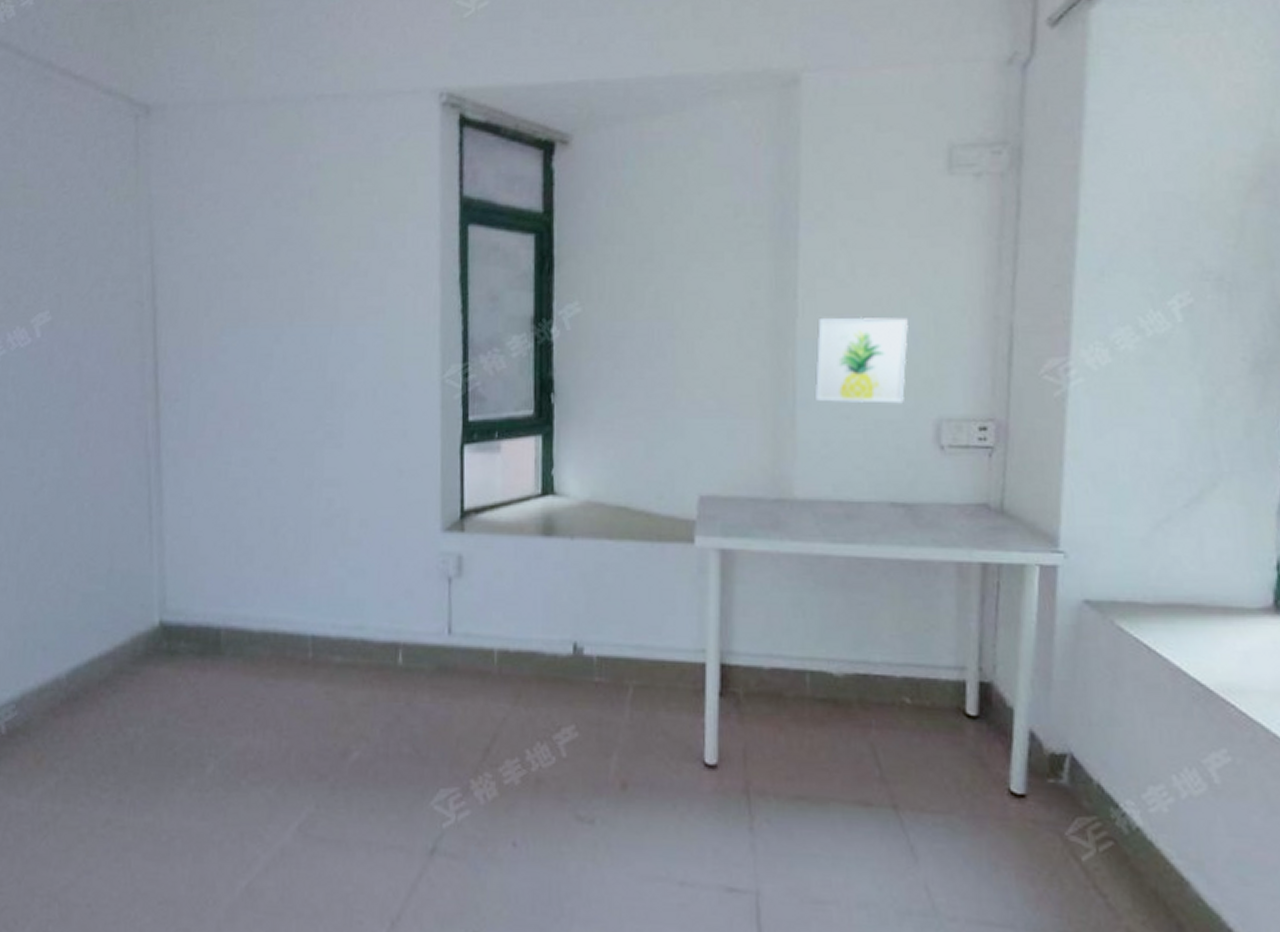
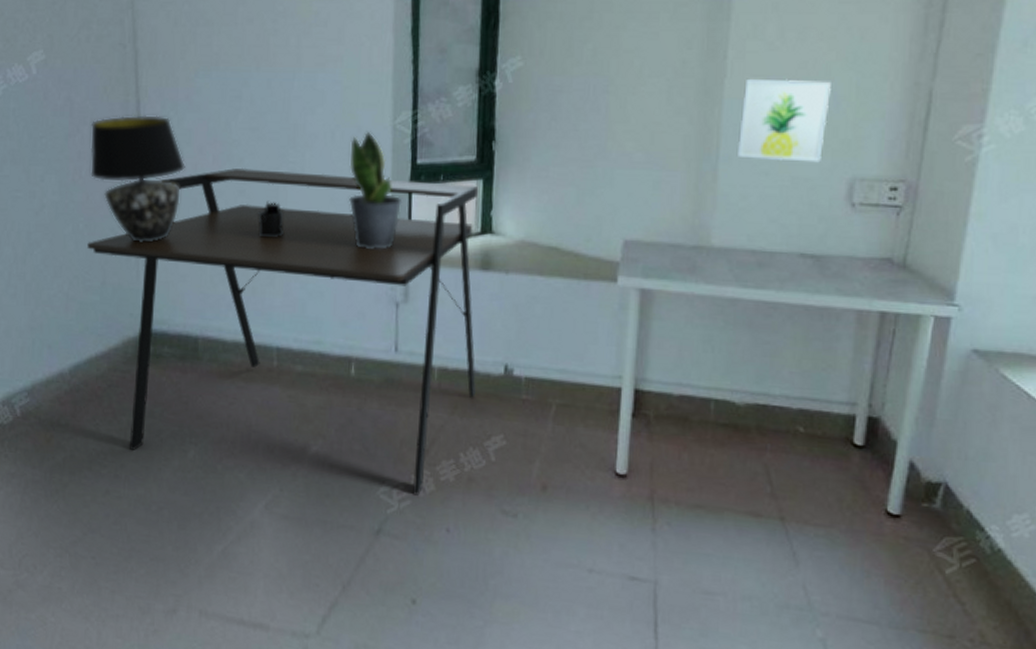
desk: none [93,432,542,804] -> present [87,167,478,496]
table lamp: none [99,378,208,521] -> present [90,115,185,243]
pen holder: none [290,468,321,510] -> present [258,200,285,238]
potted plant: none [393,387,453,518] -> present [349,131,402,249]

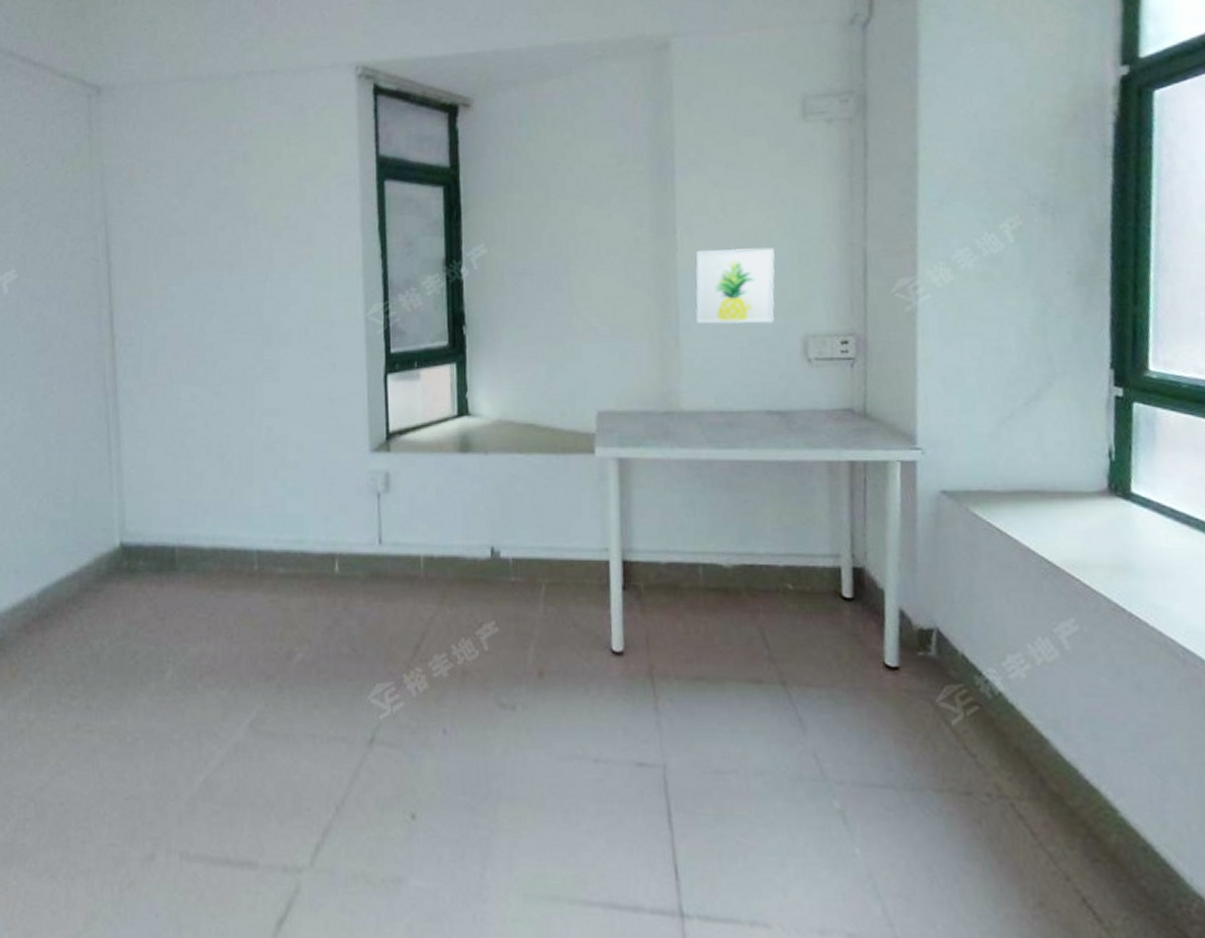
desk: present [87,167,478,496] -> none [58,369,463,696]
table lamp: present [90,115,185,243] -> none [62,325,160,453]
pen holder: present [258,200,285,238] -> none [234,400,262,438]
potted plant: present [349,131,402,249] -> none [324,325,379,441]

